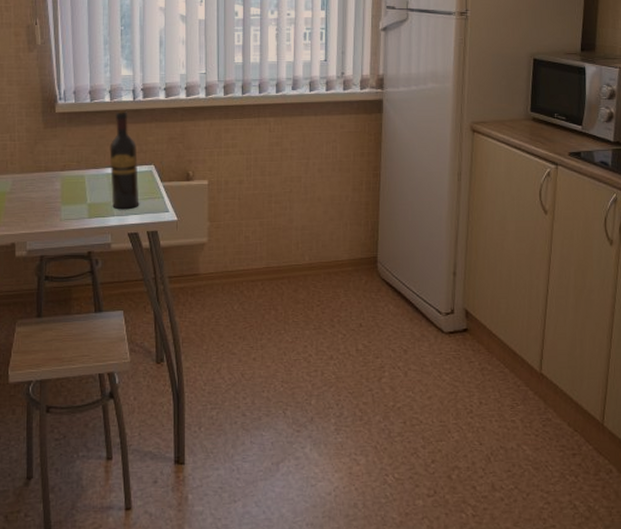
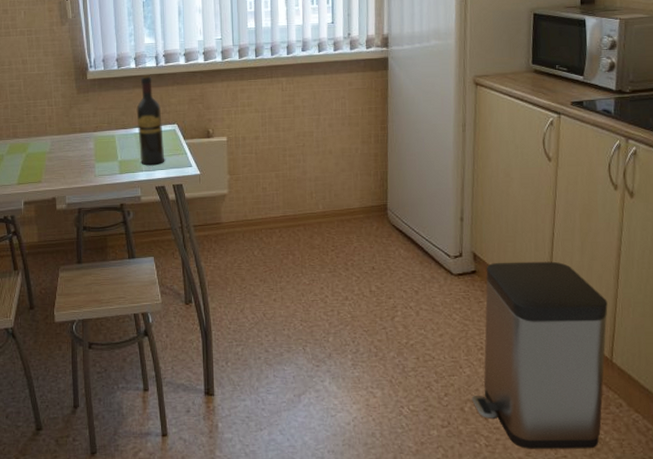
pedal bin: none [459,319,600,519] -> present [471,261,608,449]

